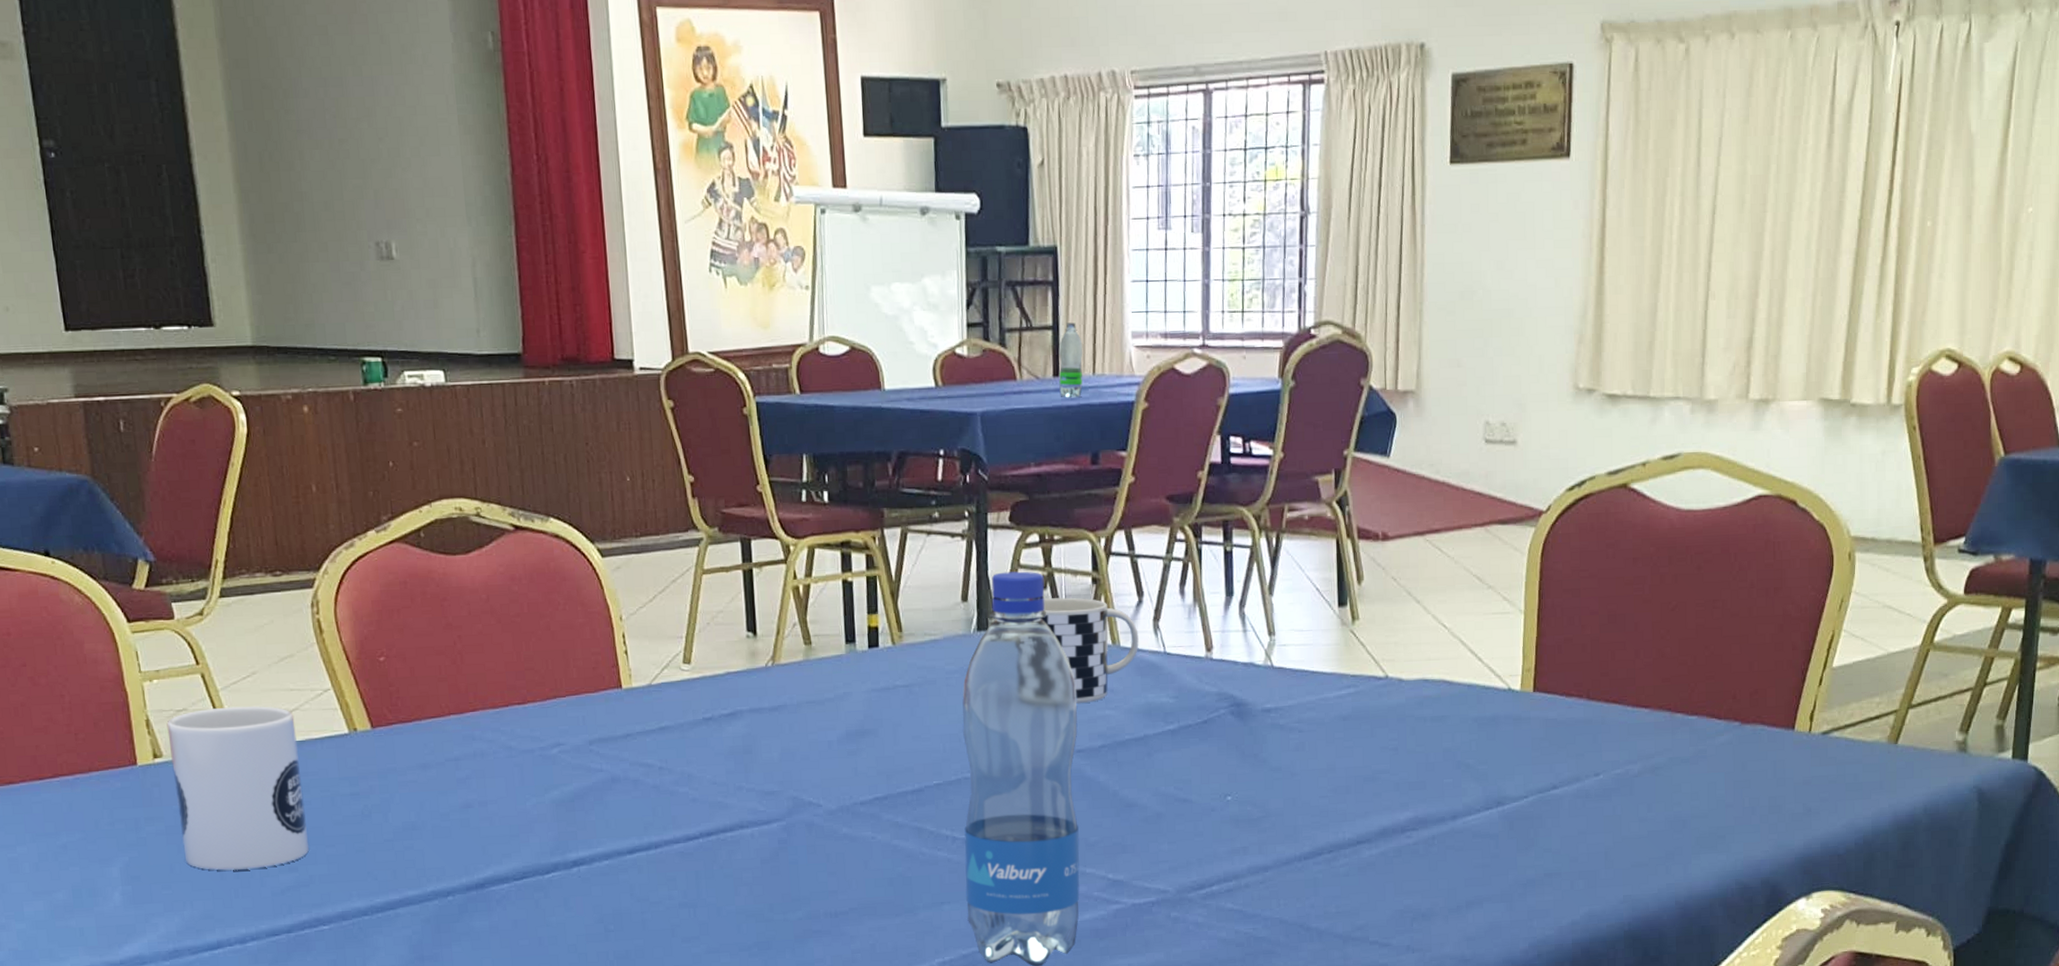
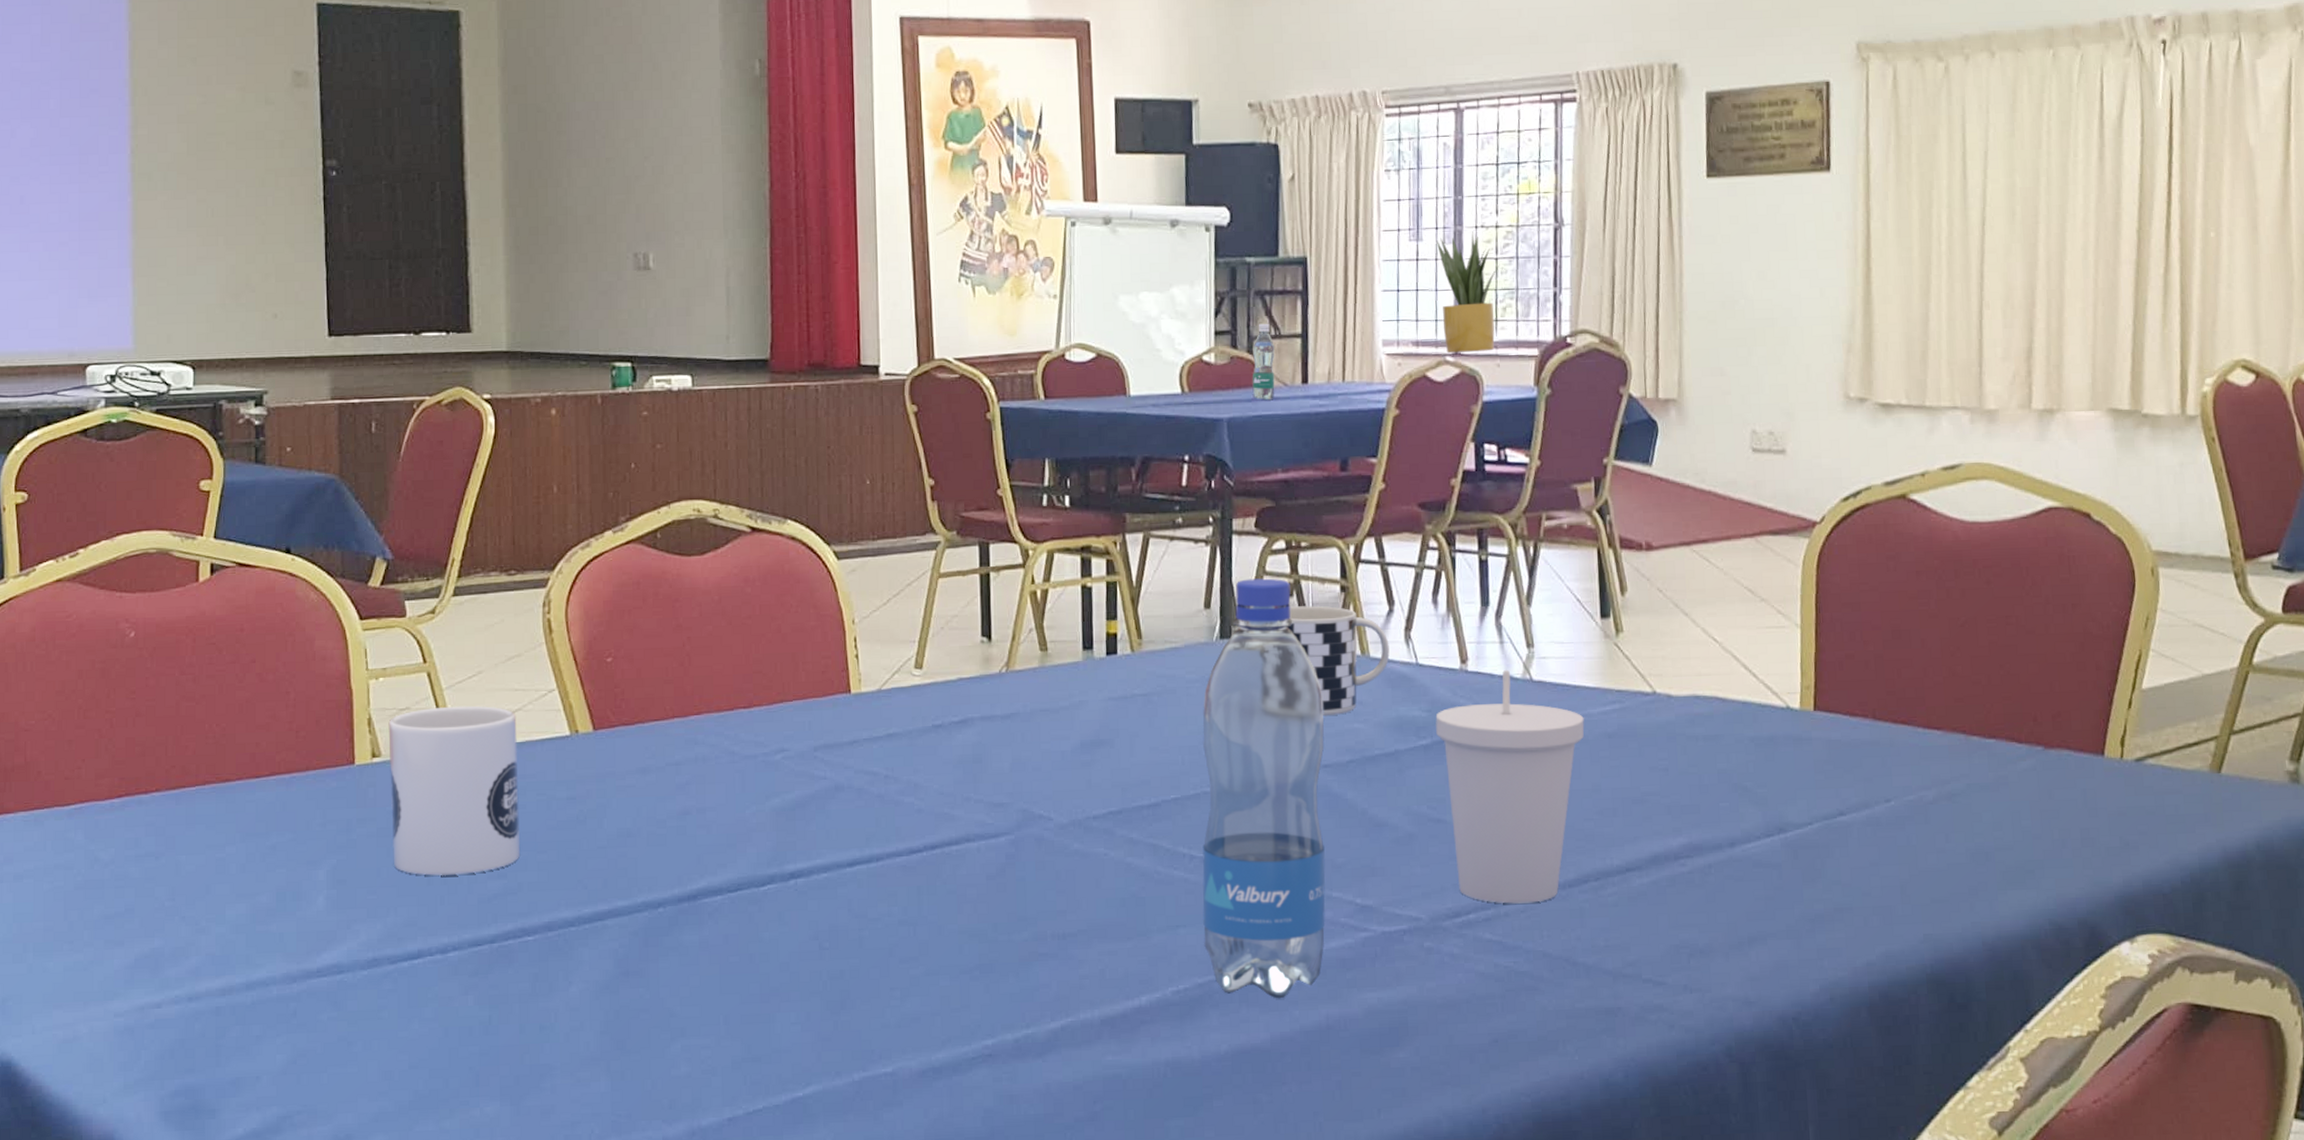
bottle: none [1004,315,1027,395] -> present [1252,323,1276,401]
bottle: present [1059,322,1083,398] -> none [1307,331,1333,405]
cup: none [1182,656,1321,876] -> present [1435,669,1585,904]
planter: none [1184,219,1246,346] -> present [1436,231,1499,354]

